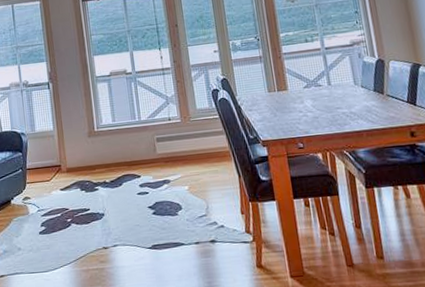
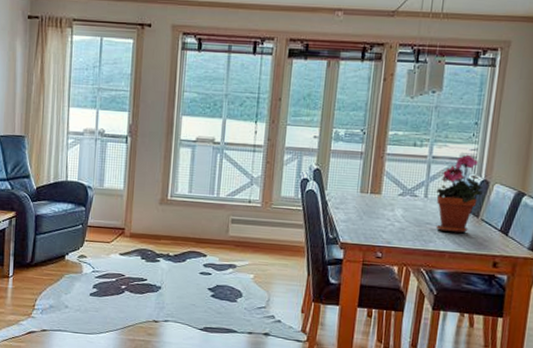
potted plant: none [337,40,380,113] -> present [435,154,483,234]

